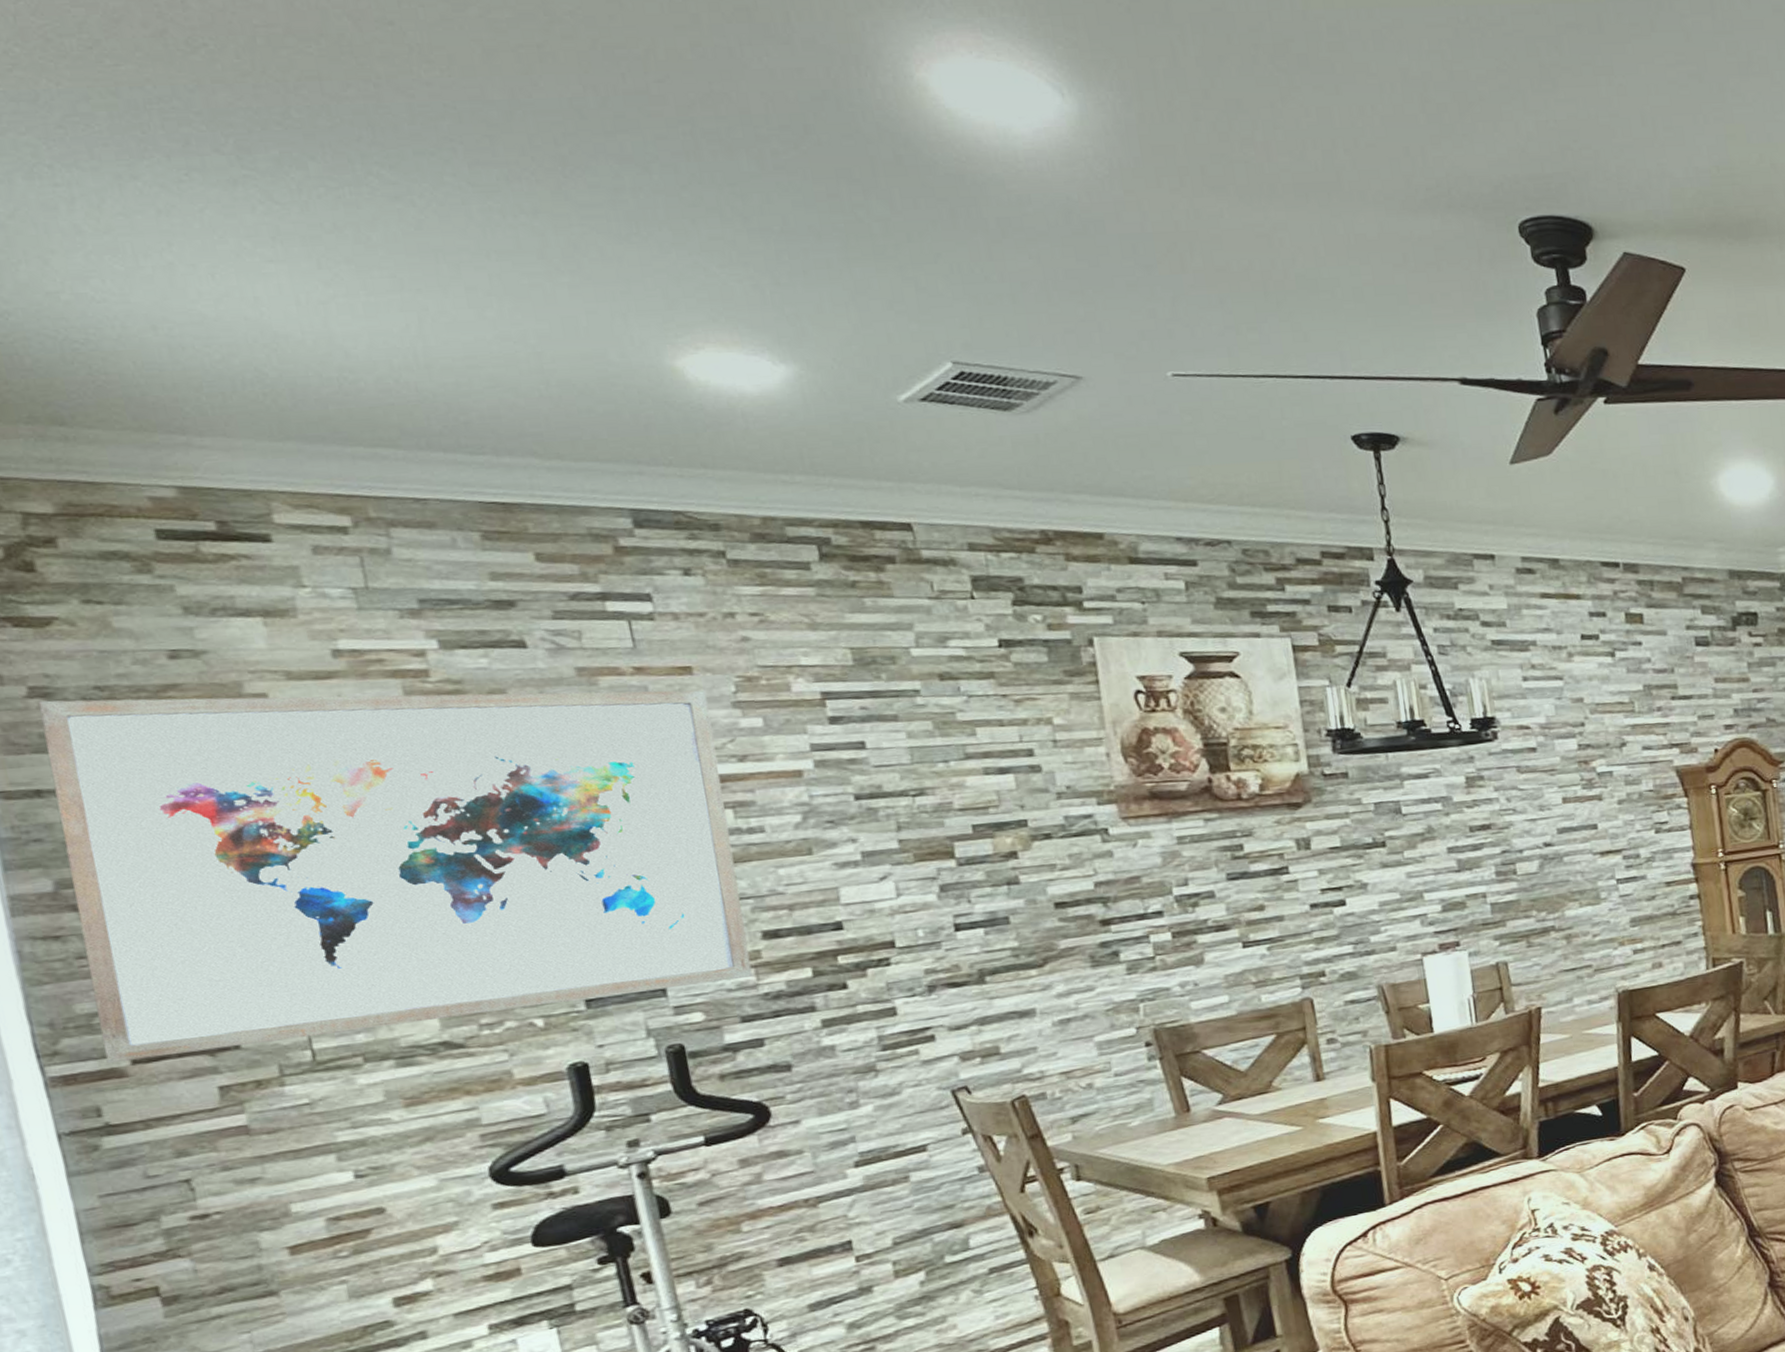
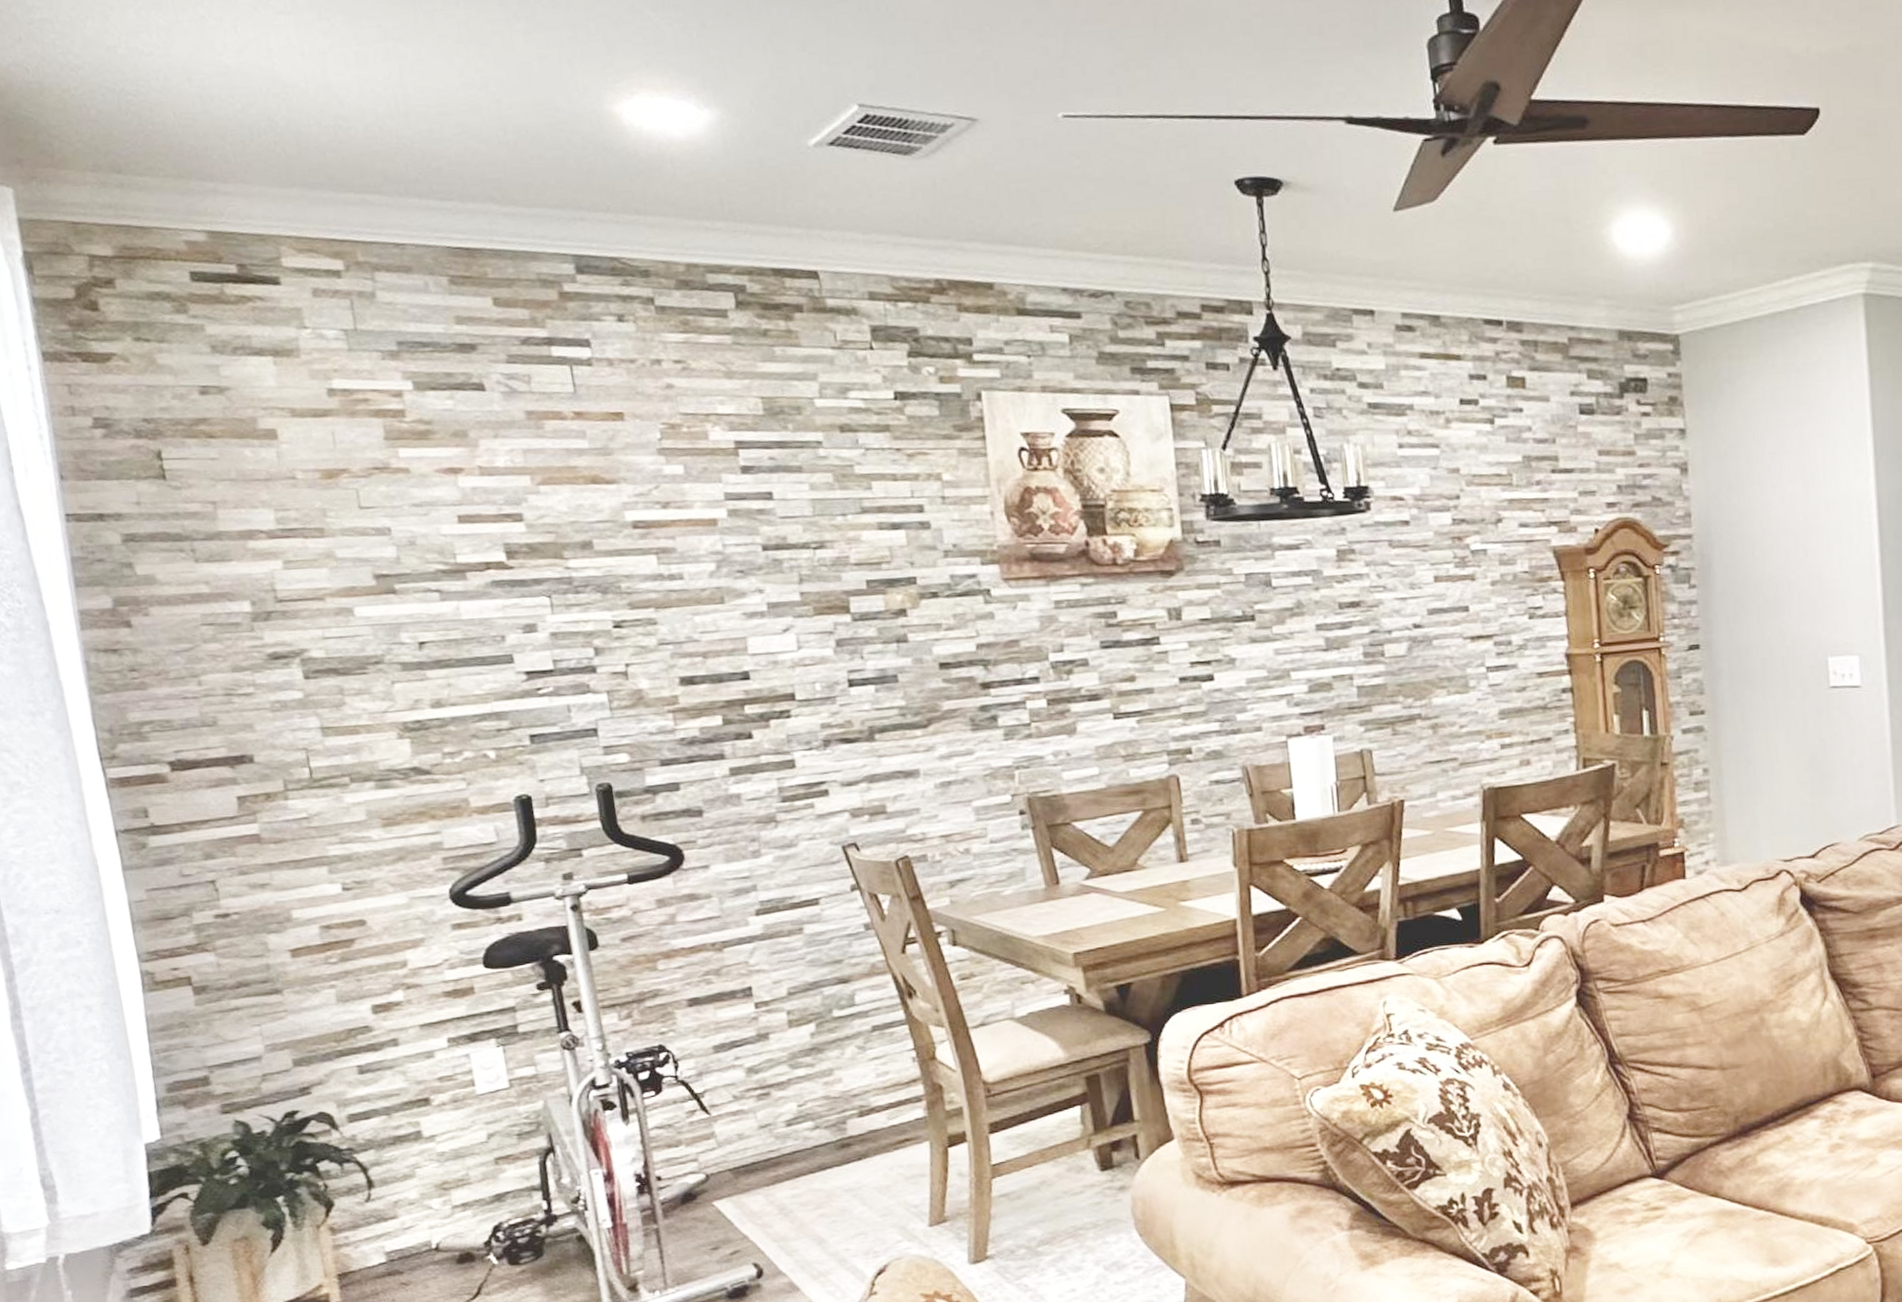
wall art: present [37,690,753,1064] -> none [100,430,671,770]

